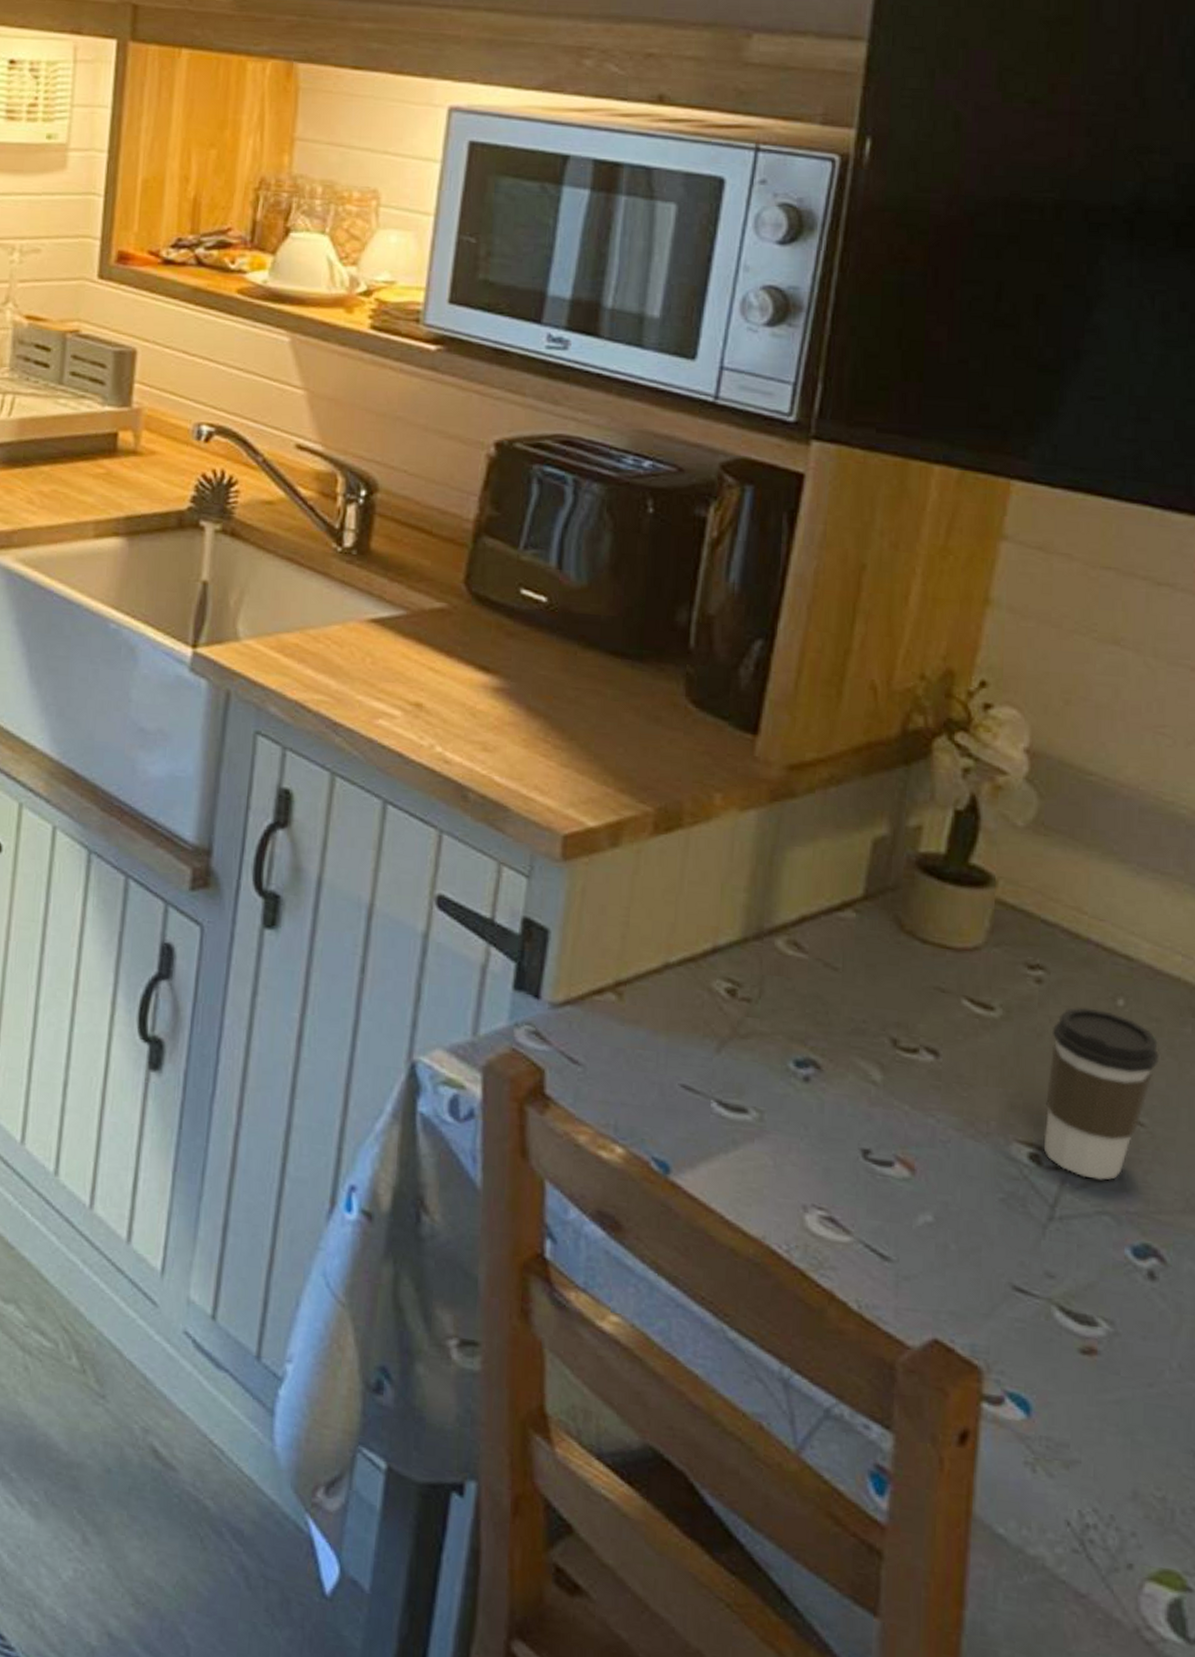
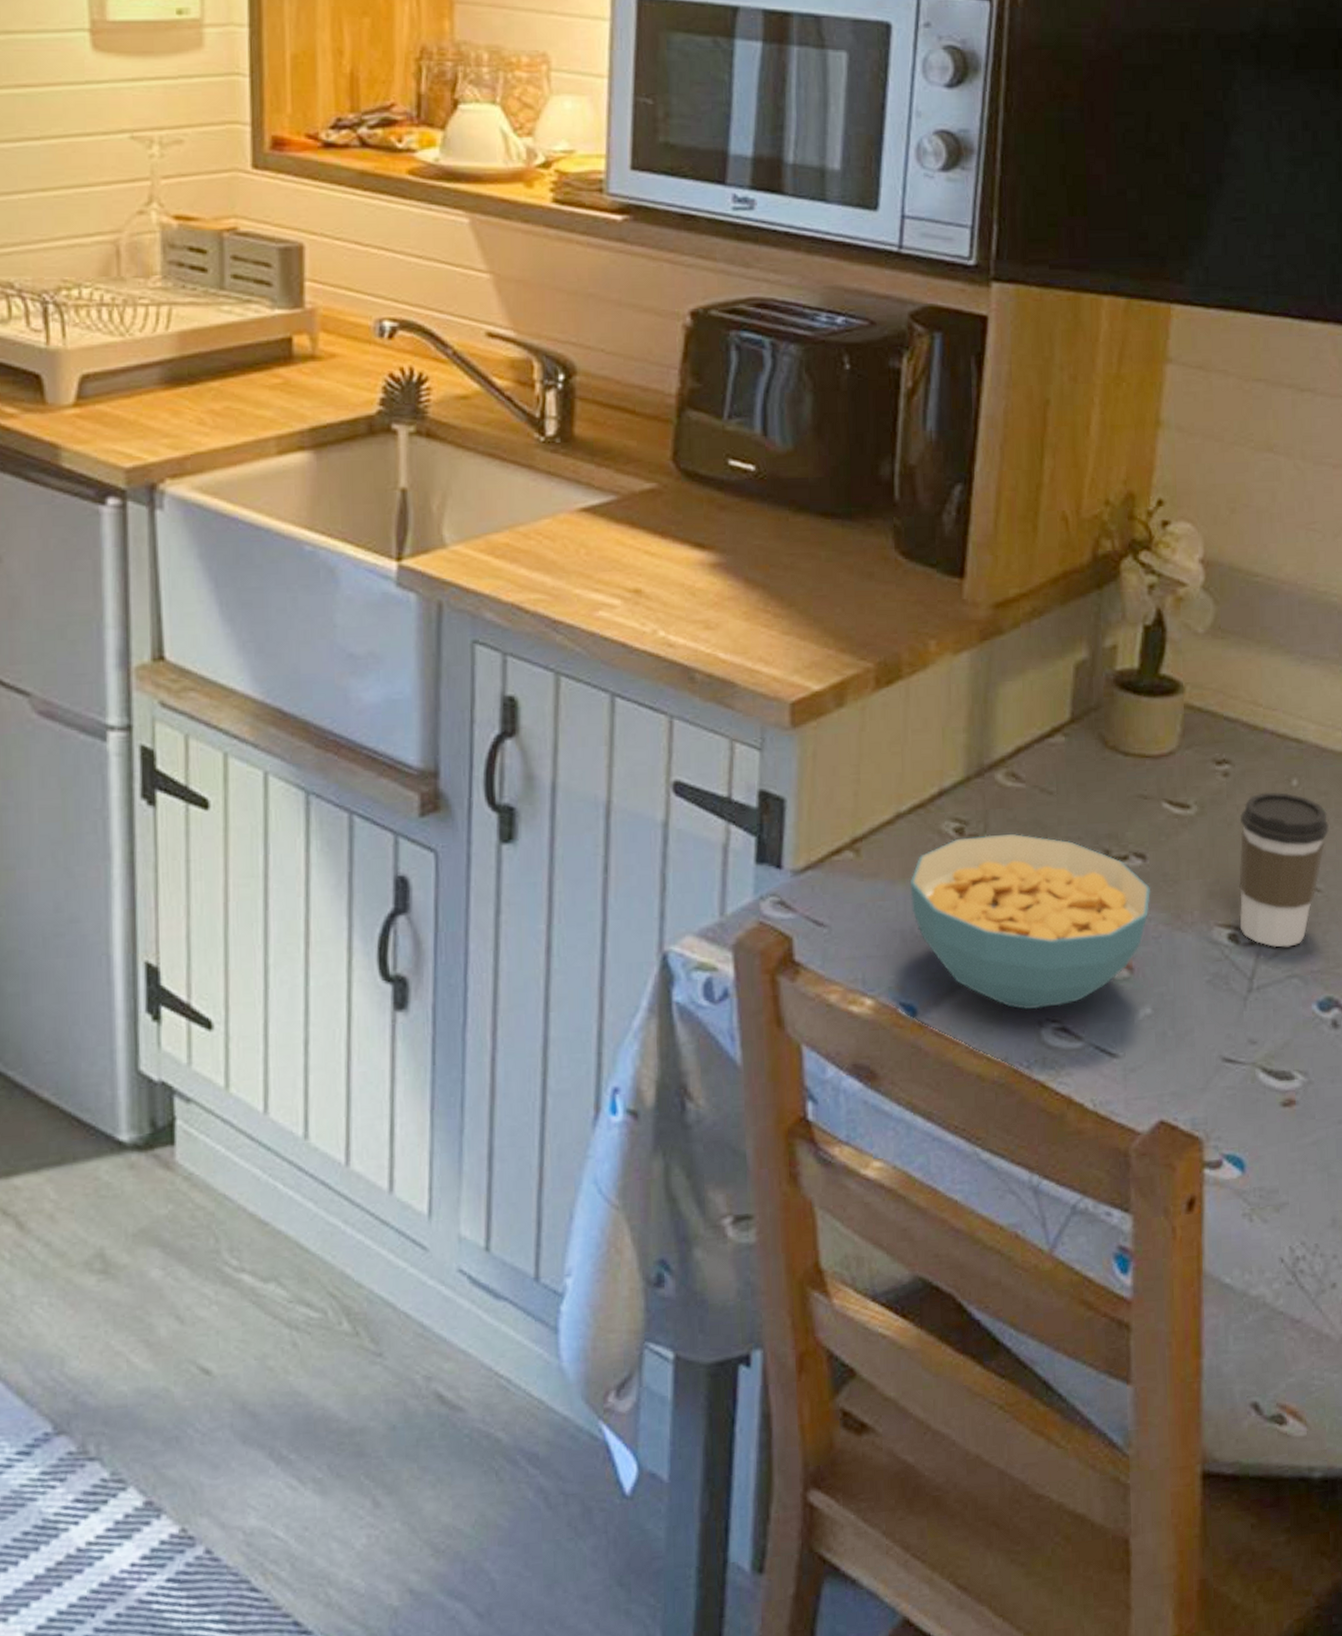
cereal bowl: none [672,999,941,1194] -> present [910,833,1150,1010]

